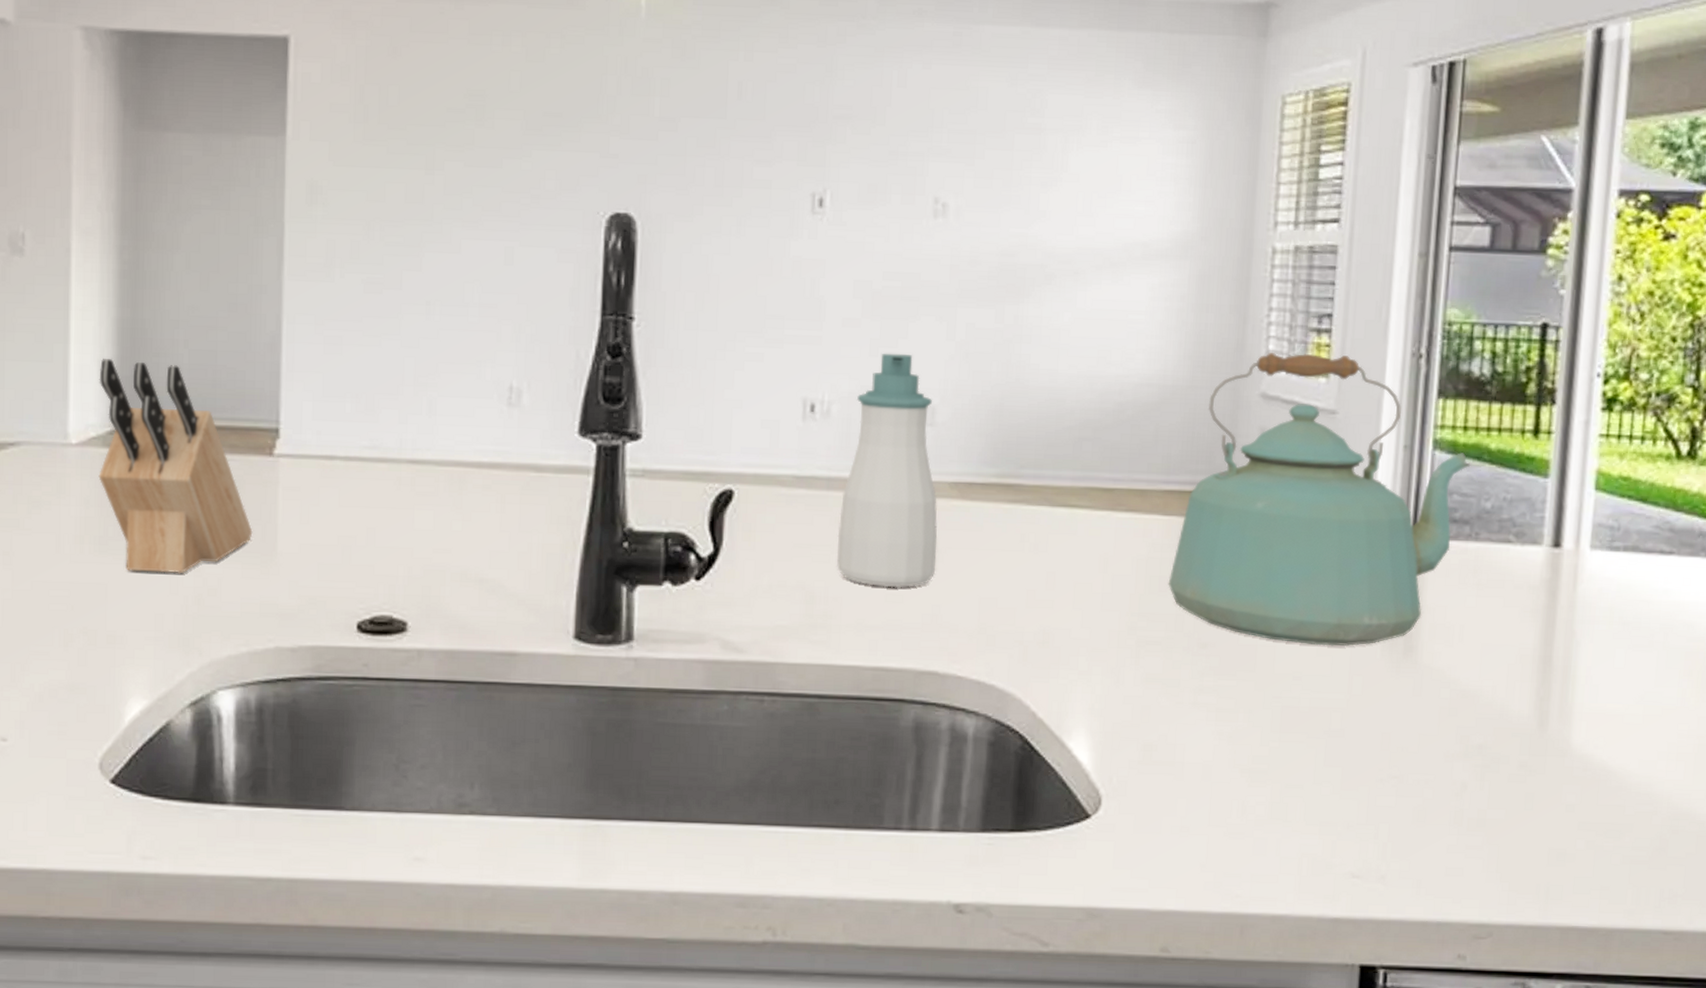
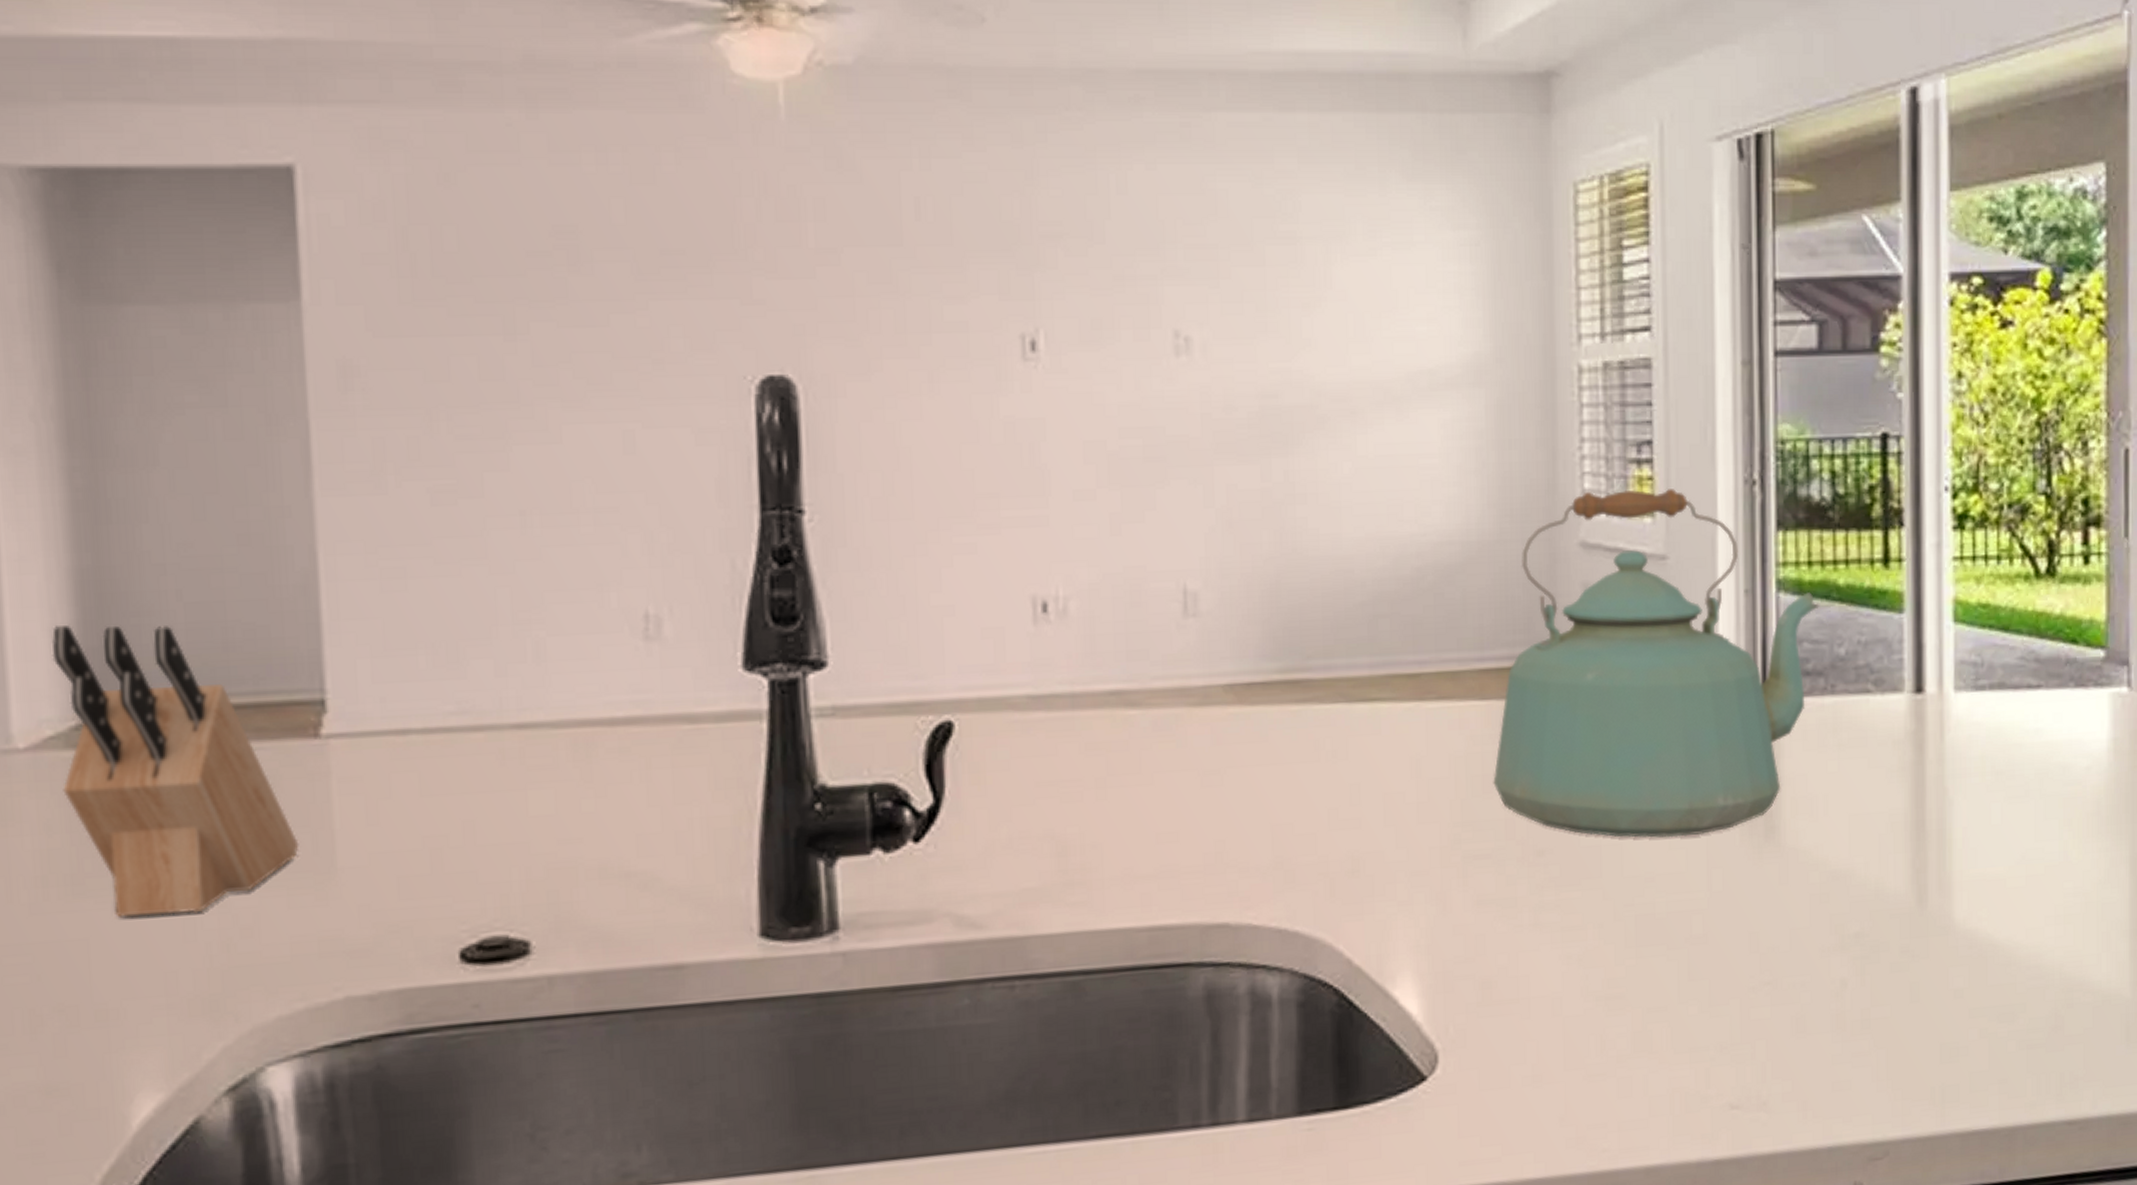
soap bottle: present [837,353,938,588] -> none [1089,529,1216,825]

